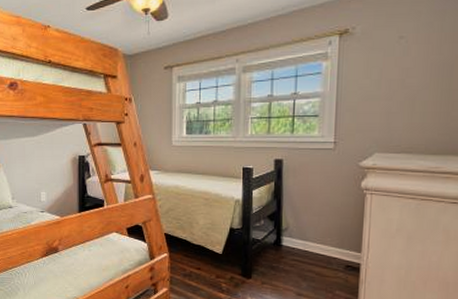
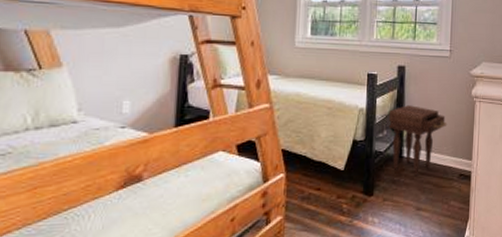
nightstand: none [266,197,332,265] -> present [389,105,448,177]

